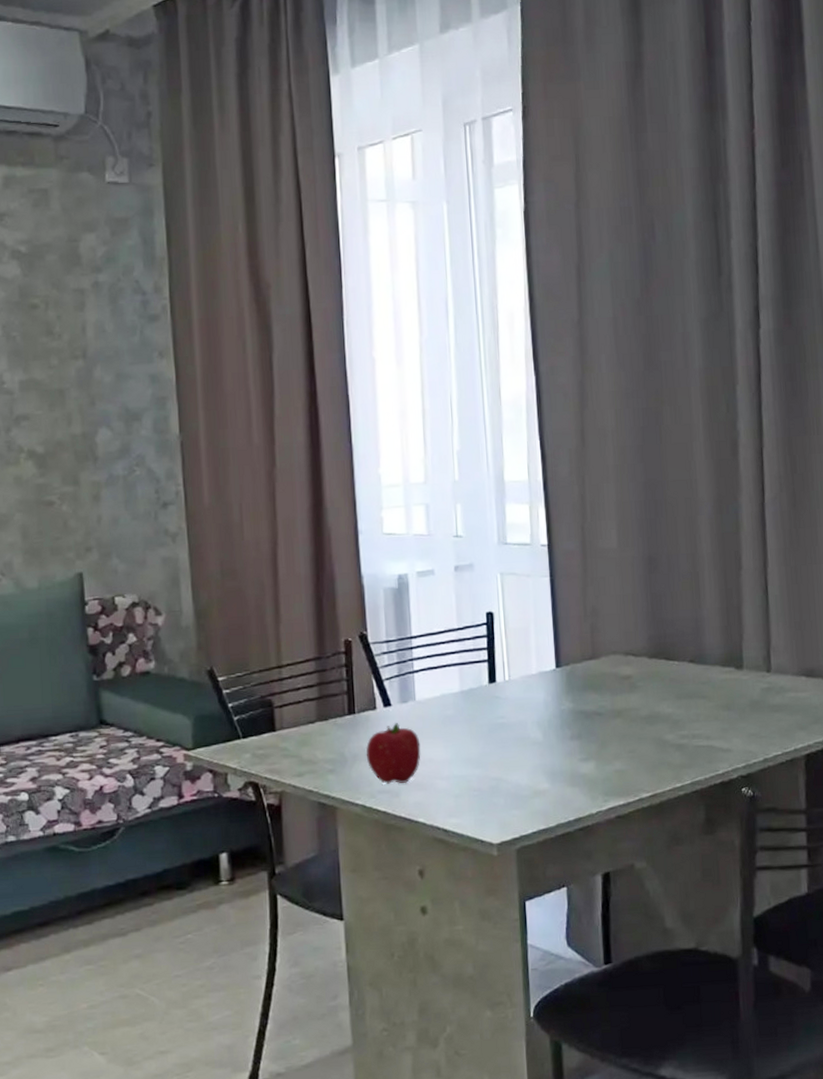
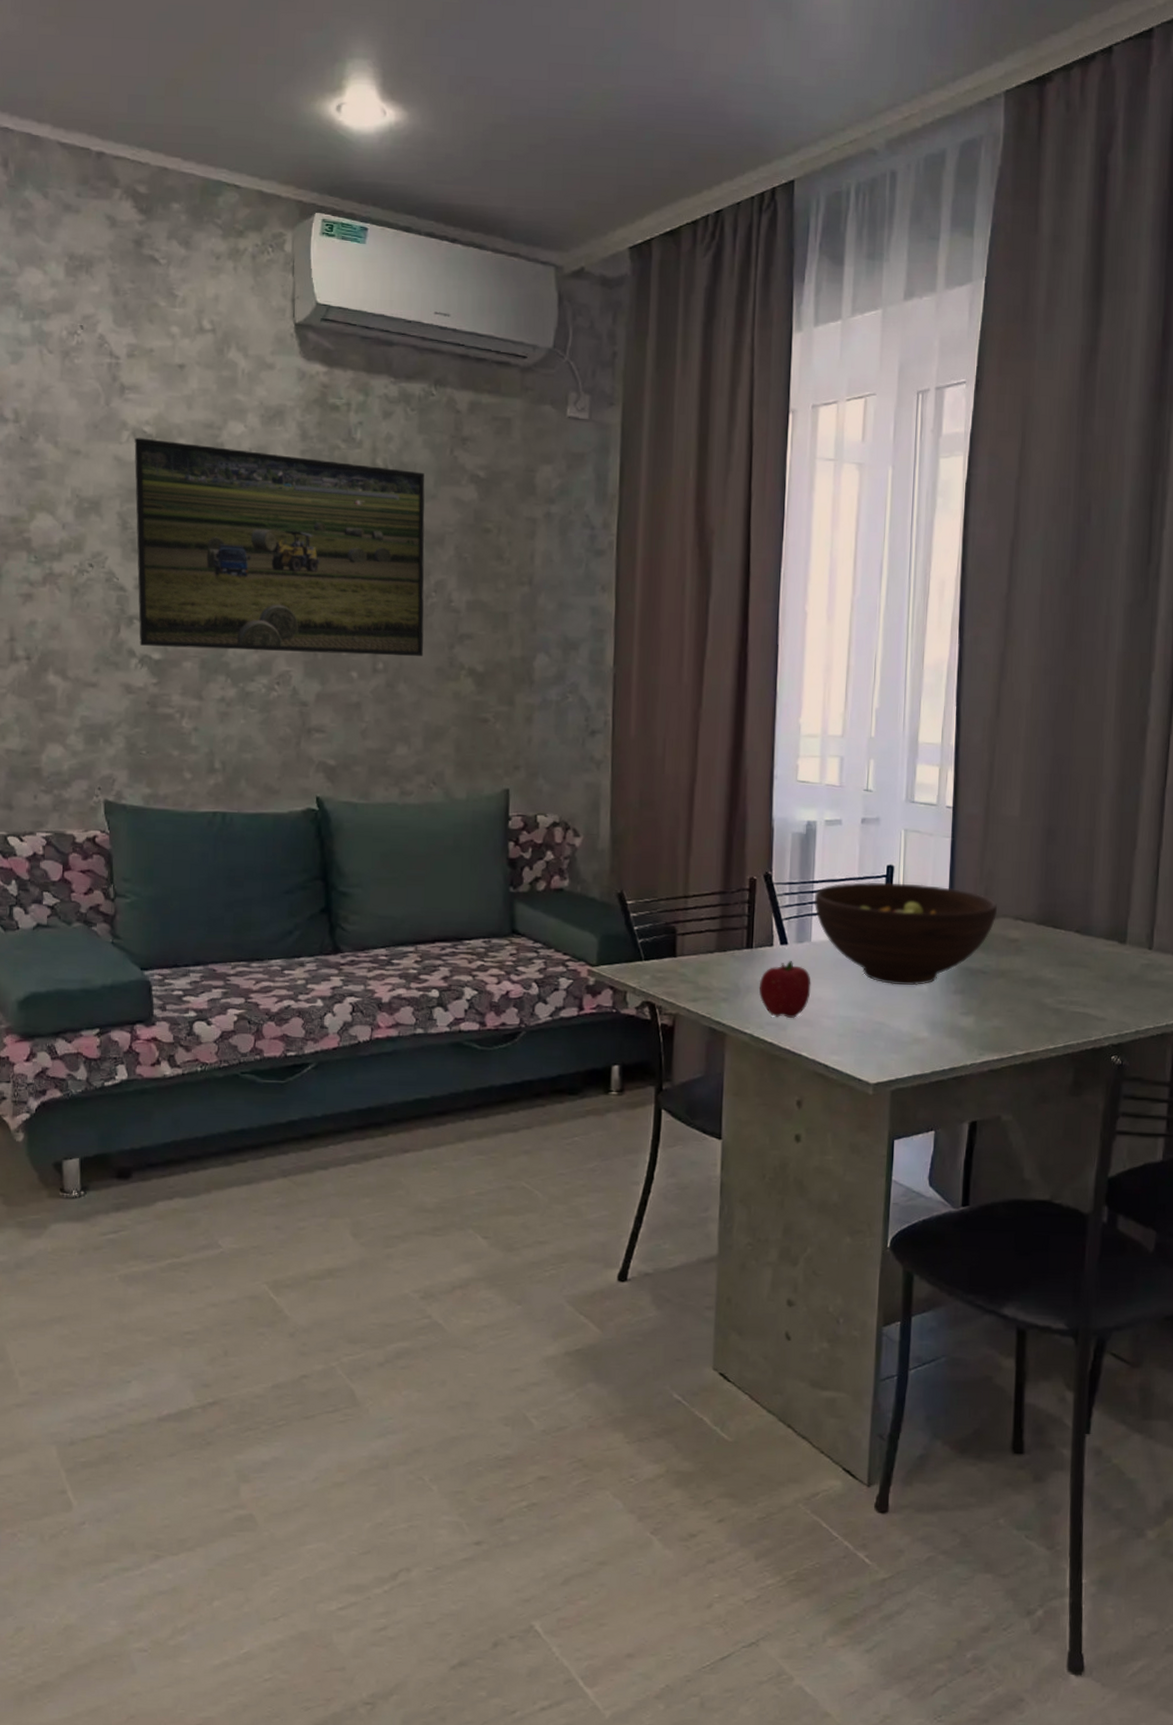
fruit bowl: none [414,629,607,737] -> present [815,882,998,985]

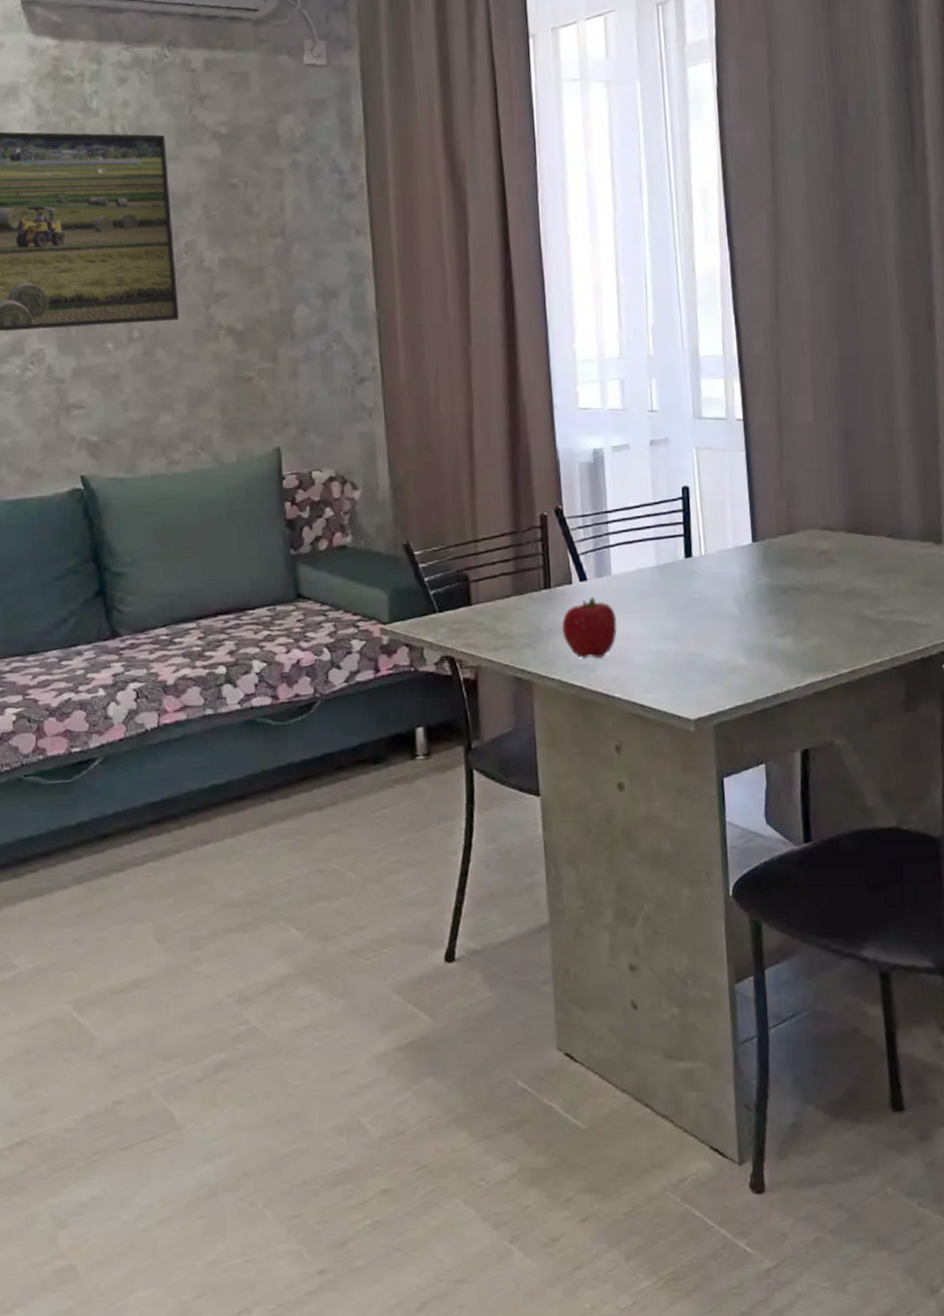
fruit bowl: present [815,882,998,985] -> none [610,503,803,612]

